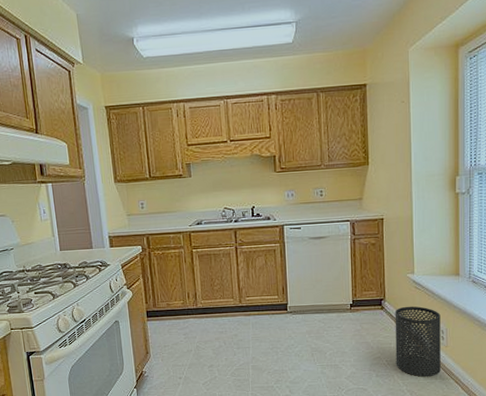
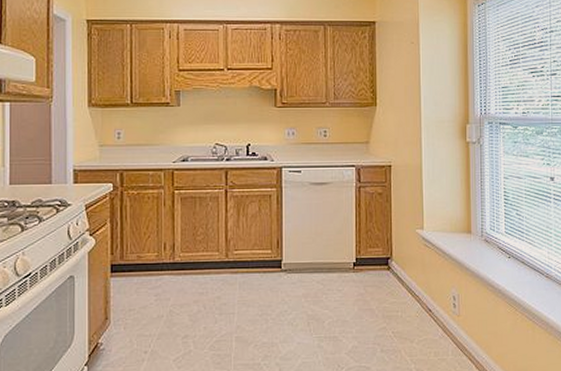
trash can: present [395,306,441,377] -> none [402,266,453,352]

